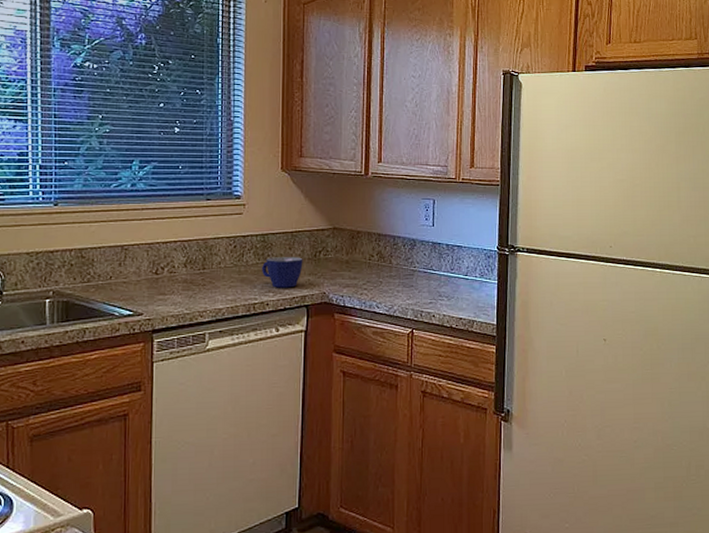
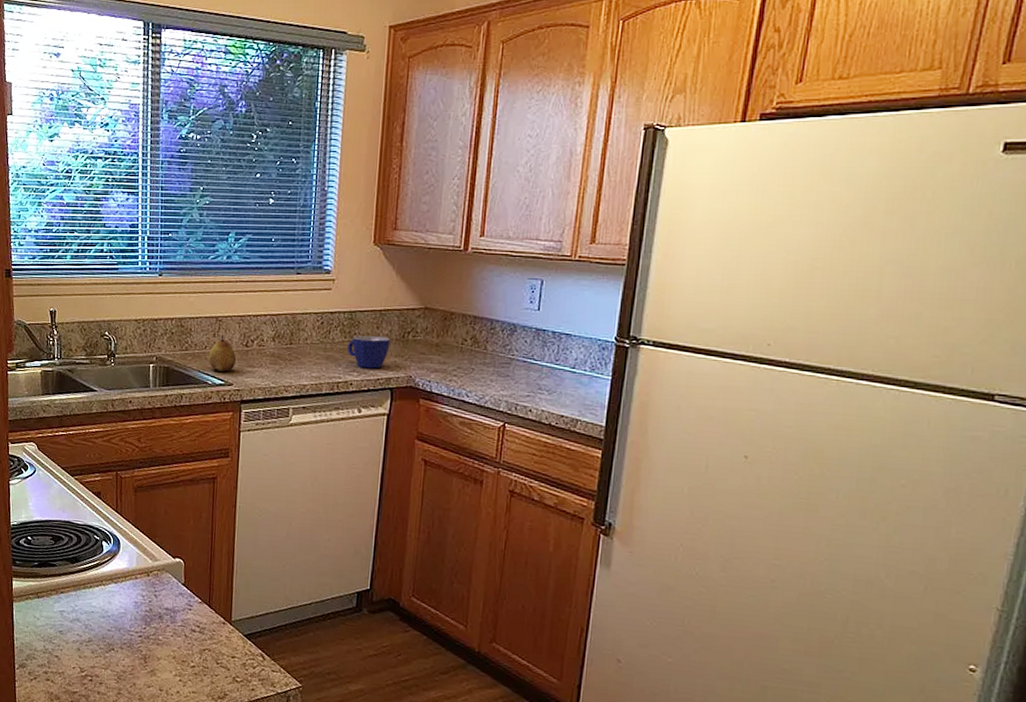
fruit: none [114,264,146,302] -> present [208,335,237,372]

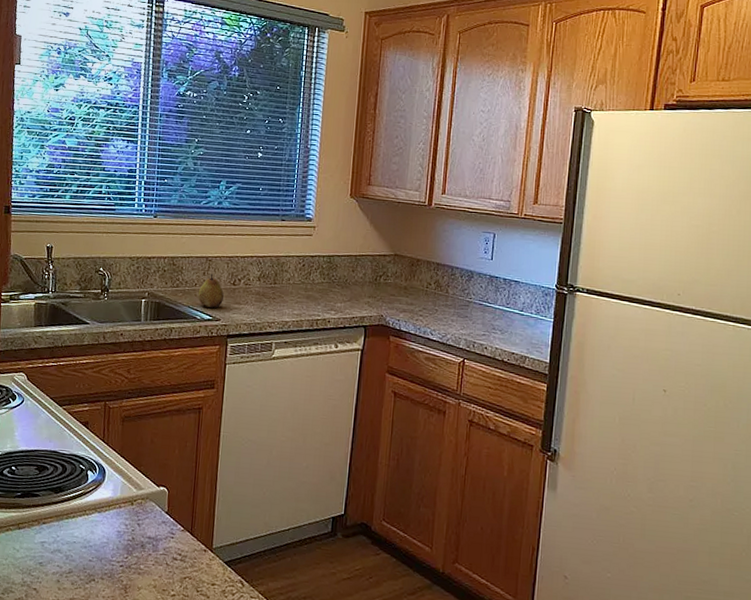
cup: present [347,336,391,369] -> none [325,278,365,308]

